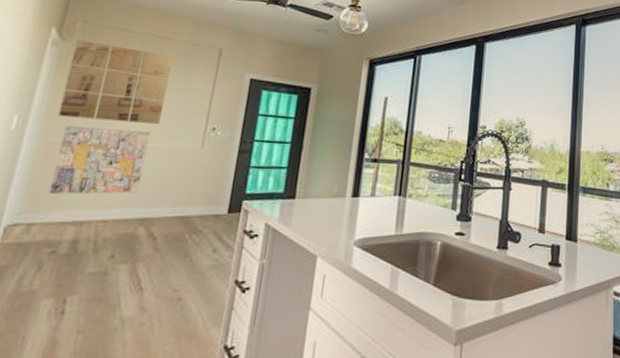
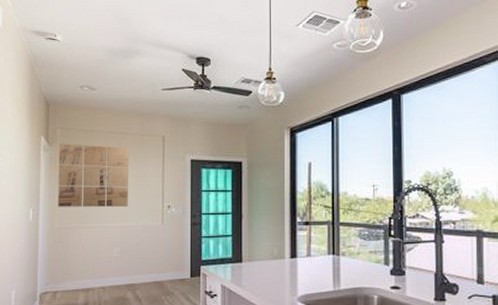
wall art: present [48,126,151,195] -> none [62,214,123,268]

